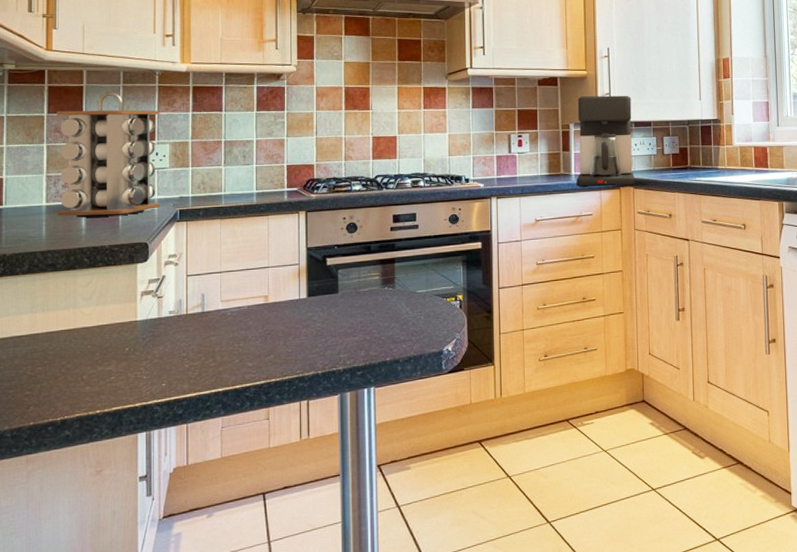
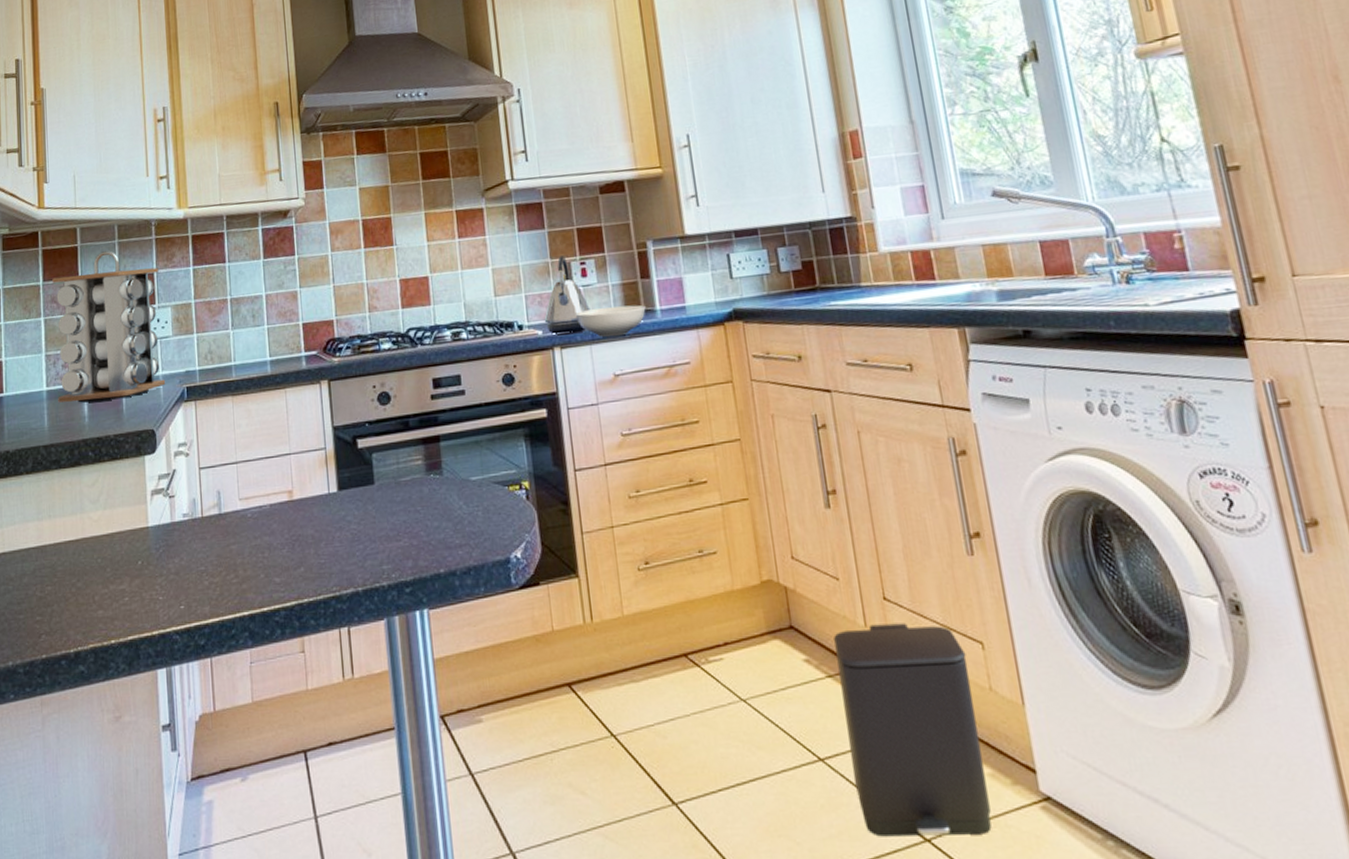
kettle: none [486,129,522,188] -> present [544,255,591,335]
bowl: none [510,170,564,193] -> present [575,304,646,337]
coffee maker: present [576,95,635,187] -> none [653,195,745,326]
pedal bin: none [671,398,760,539] -> present [832,623,992,837]

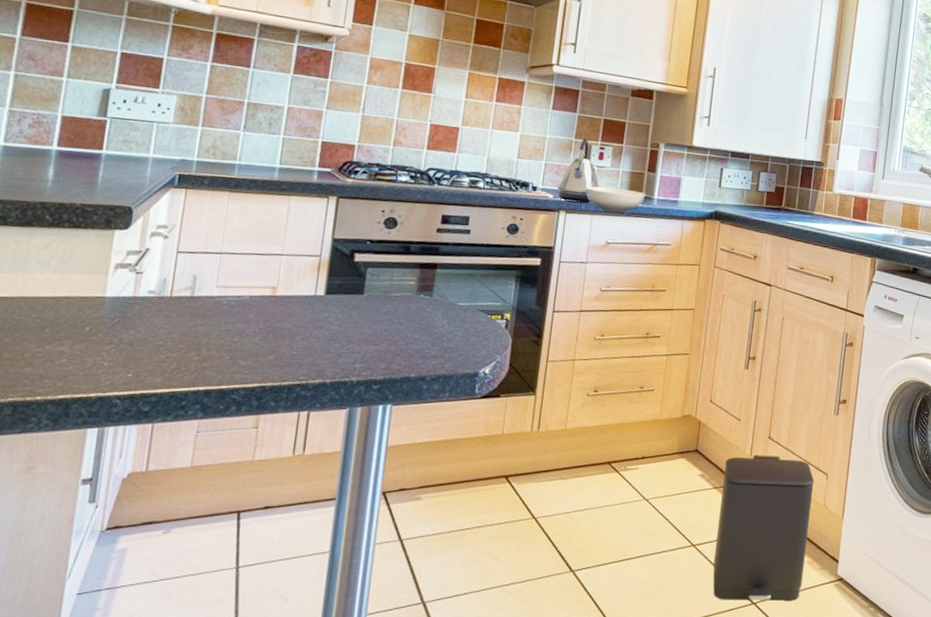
spice rack: present [52,250,166,403] -> none [16,23,170,172]

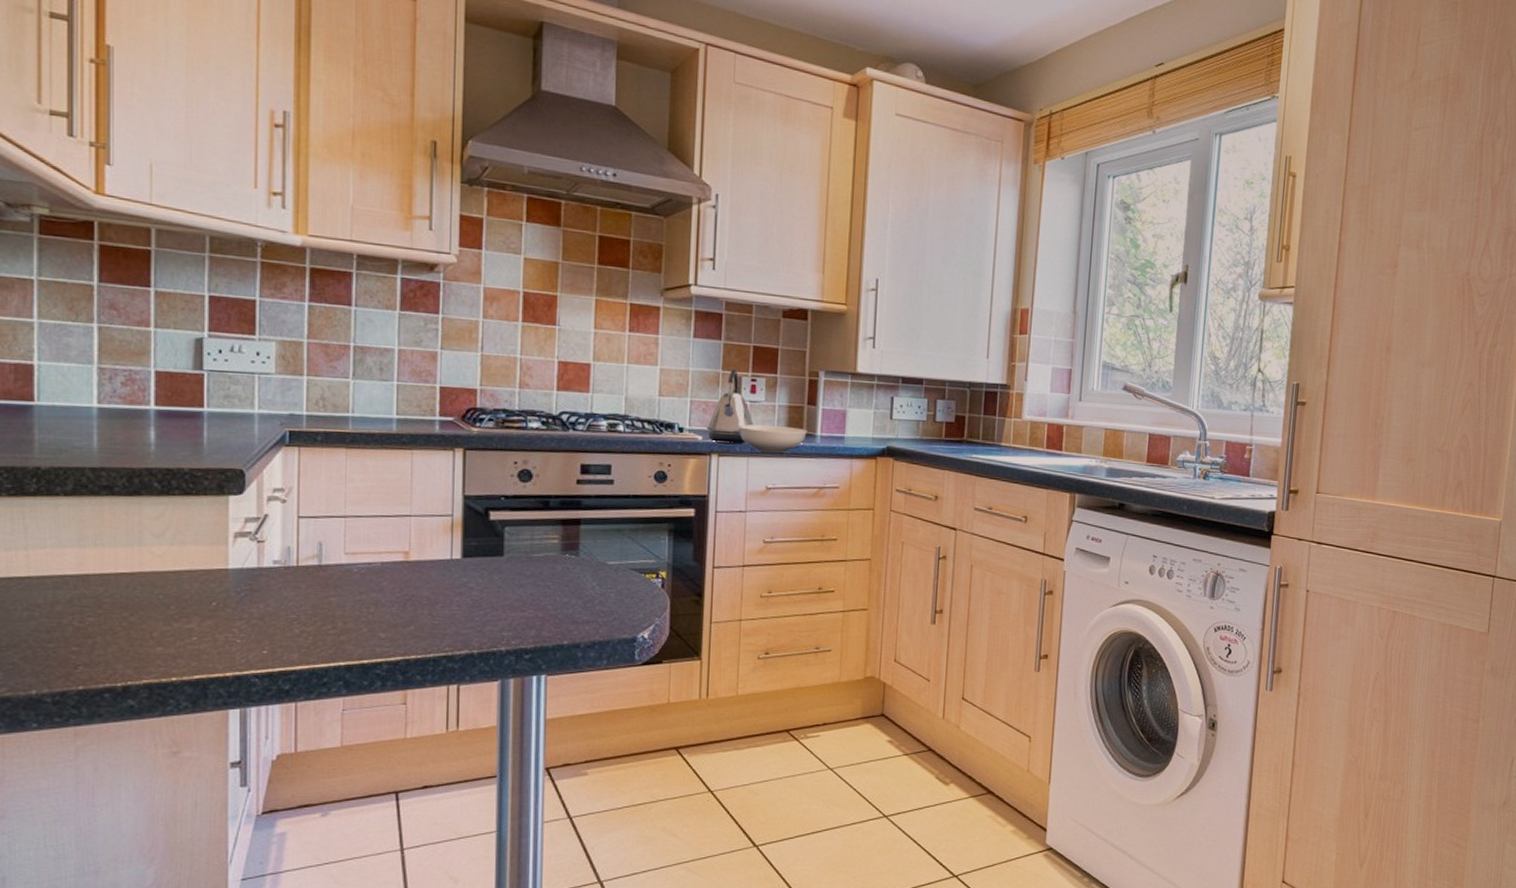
pedal bin: present [713,455,815,601] -> none [908,718,1016,873]

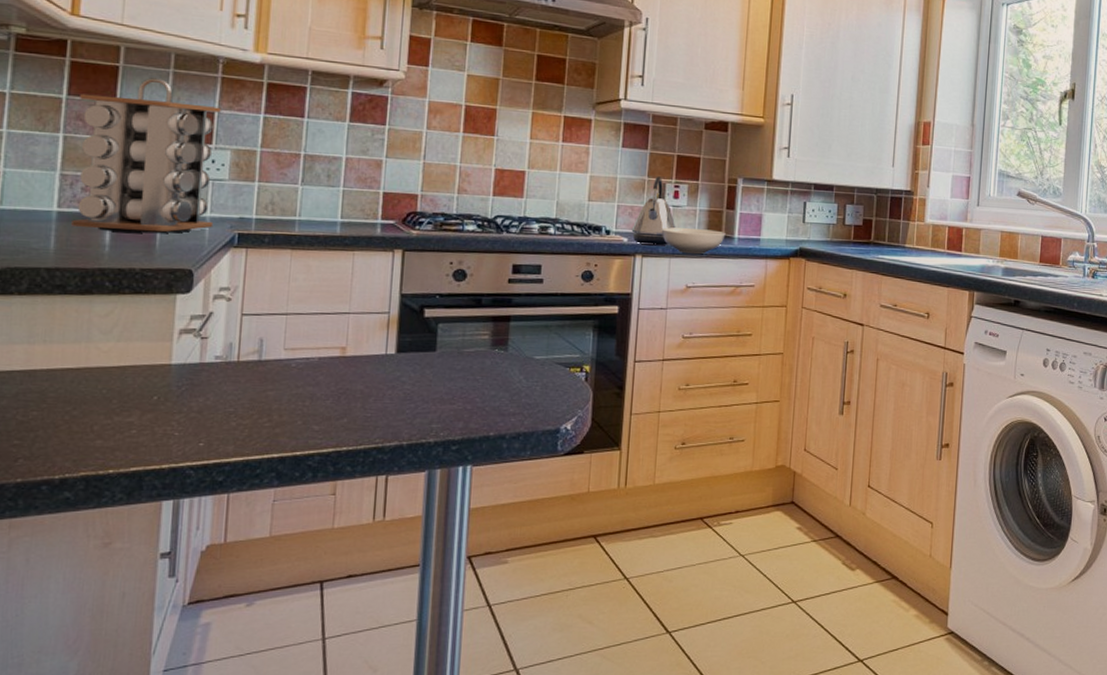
spice rack: none [112,263,263,431] -> present [71,78,221,234]

